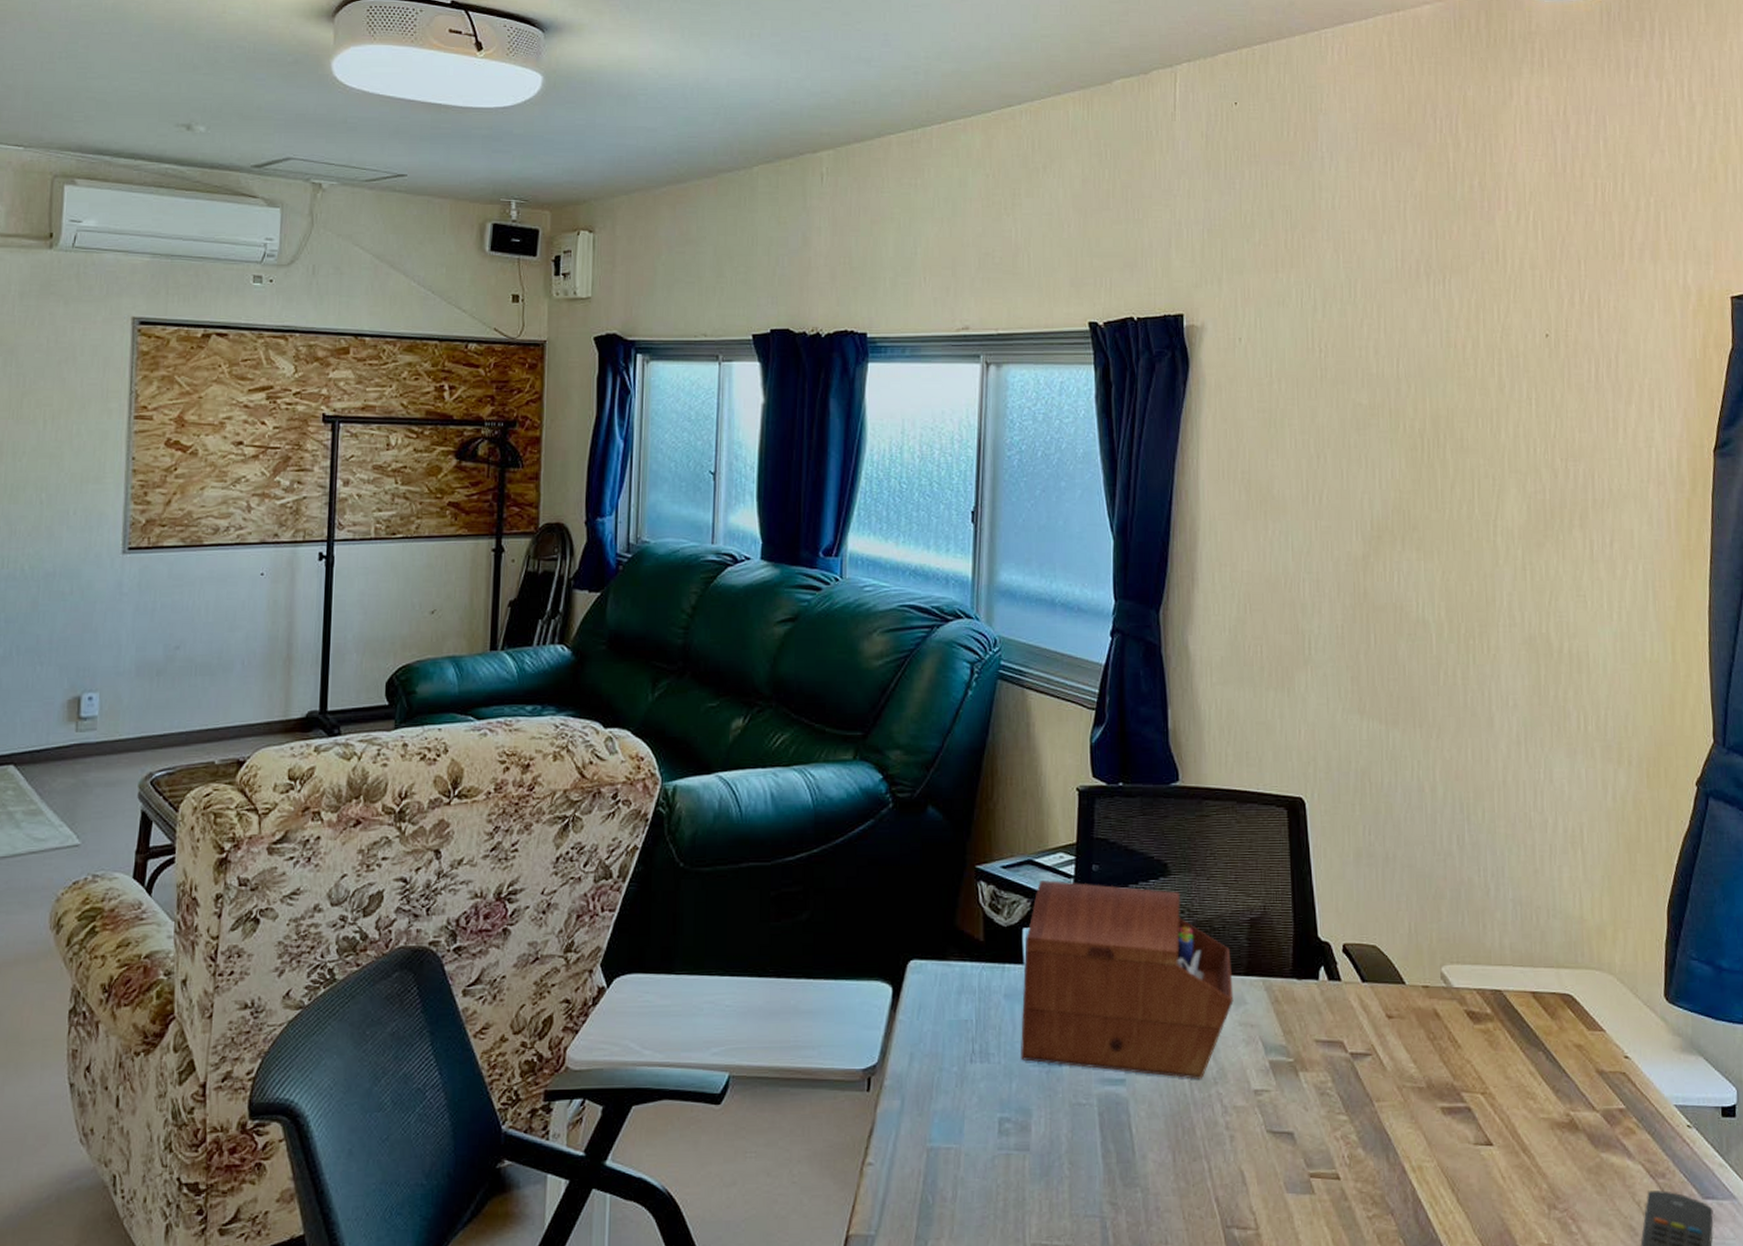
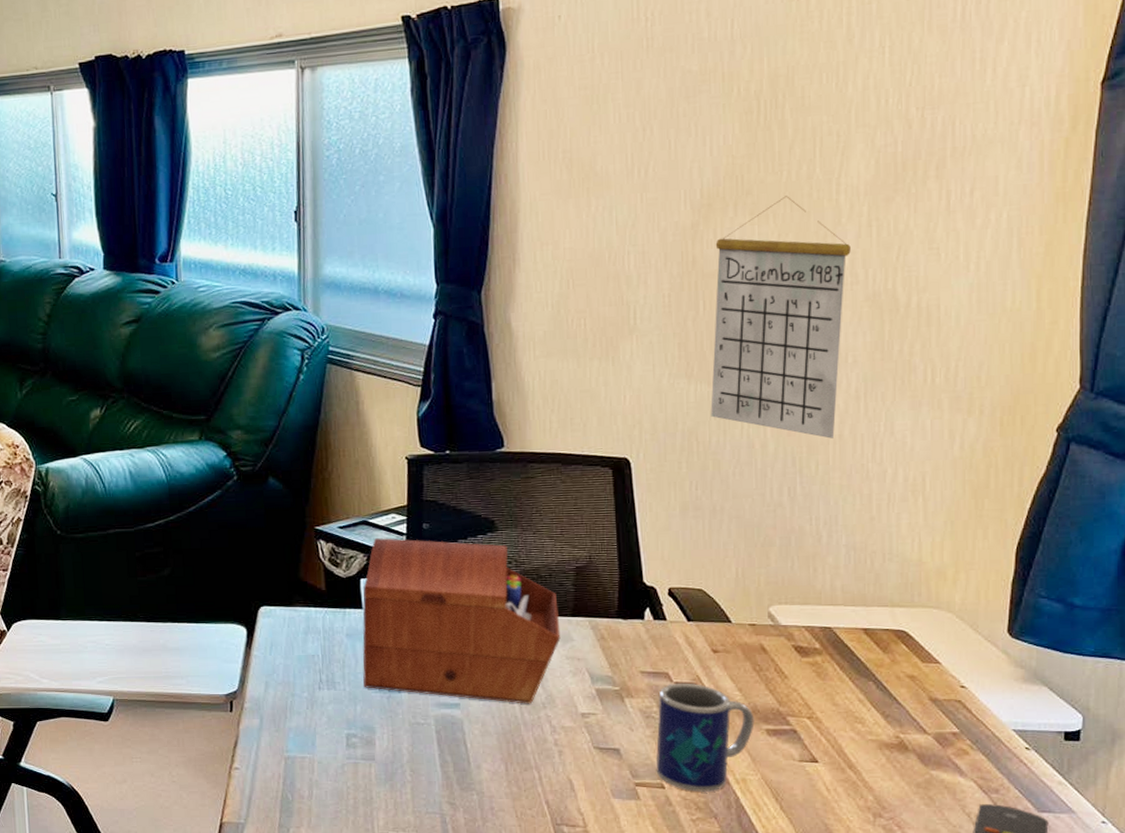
mug: none [1331,1053,1430,1184] -> present [656,683,755,793]
calendar: none [1382,534,1508,784] -> present [710,196,851,439]

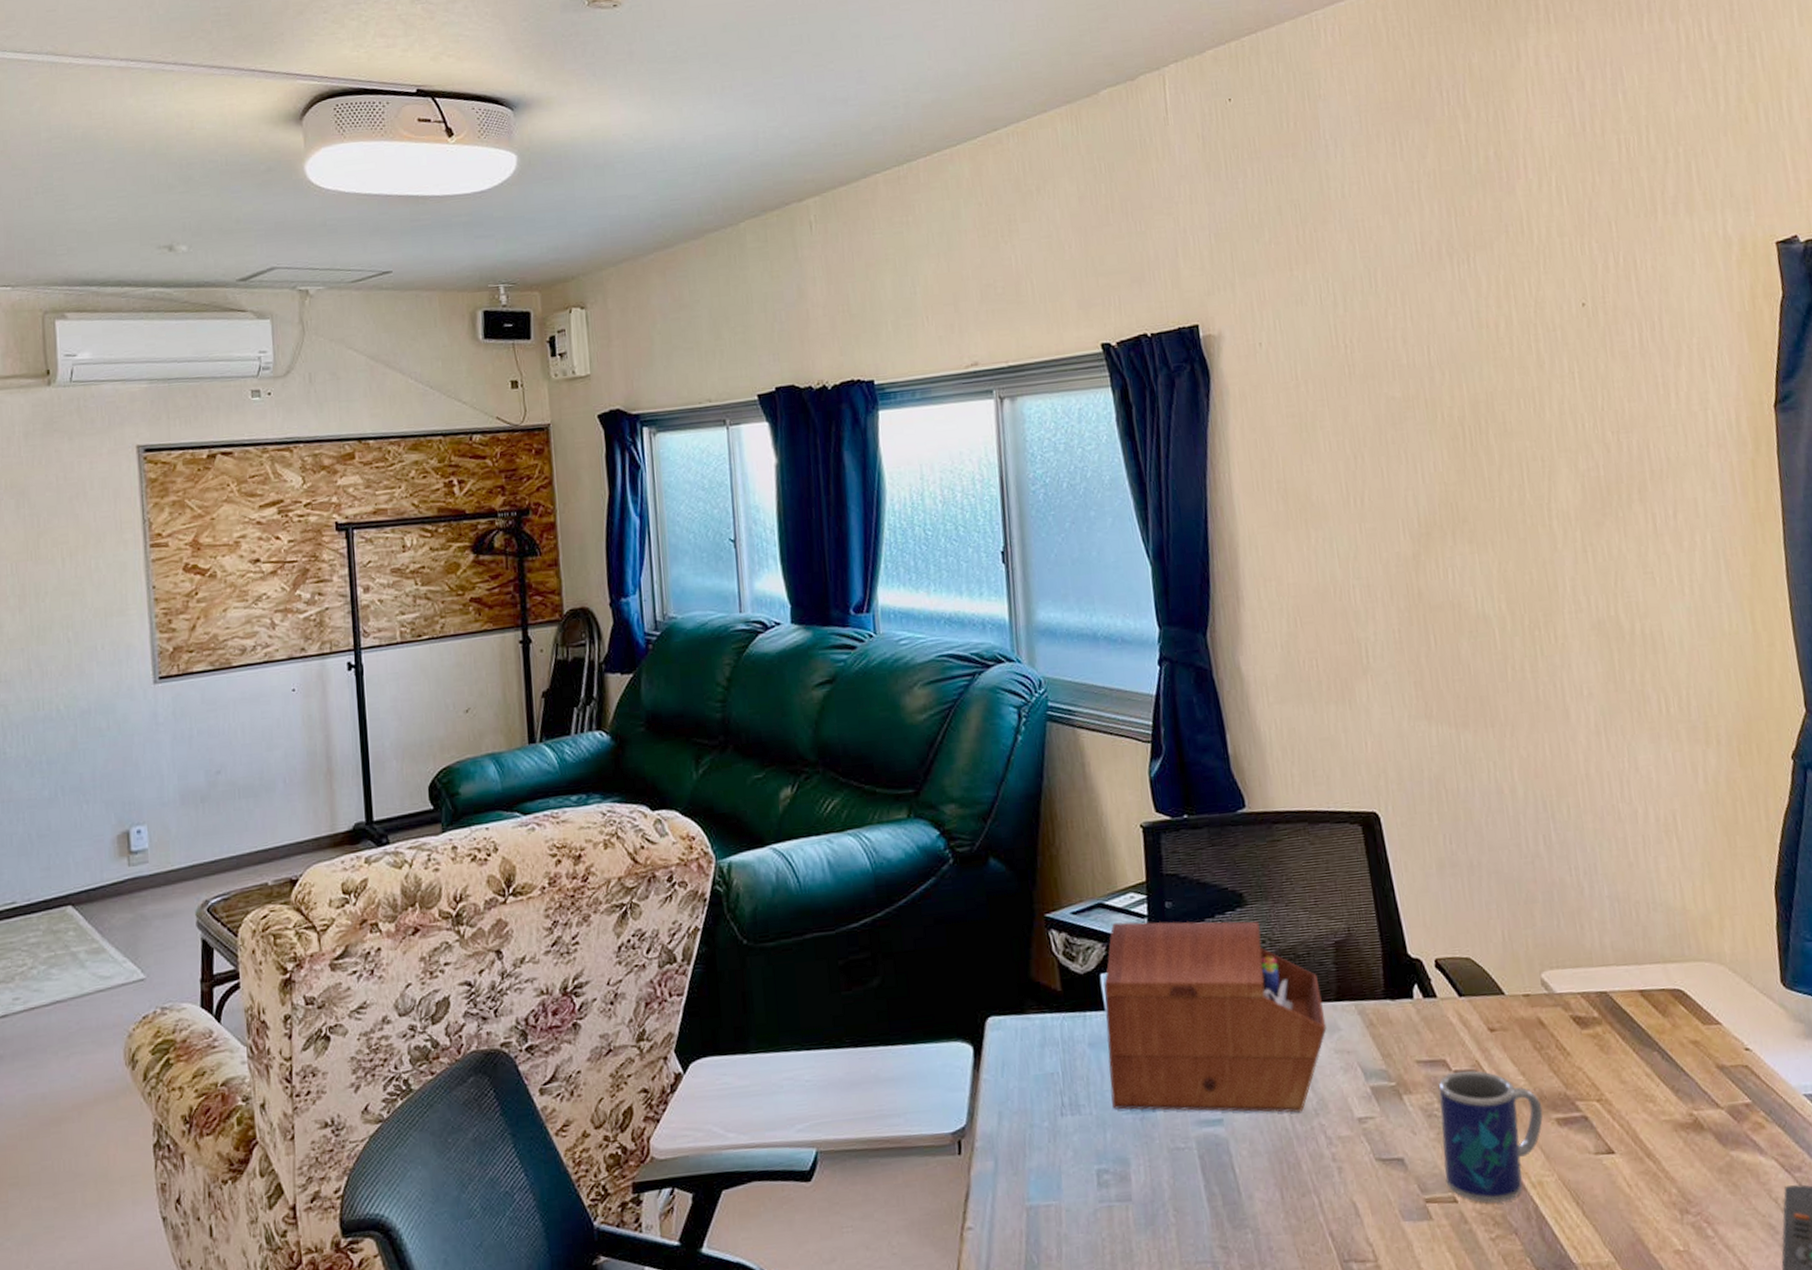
calendar: present [710,196,851,439] -> none [1438,522,1581,779]

